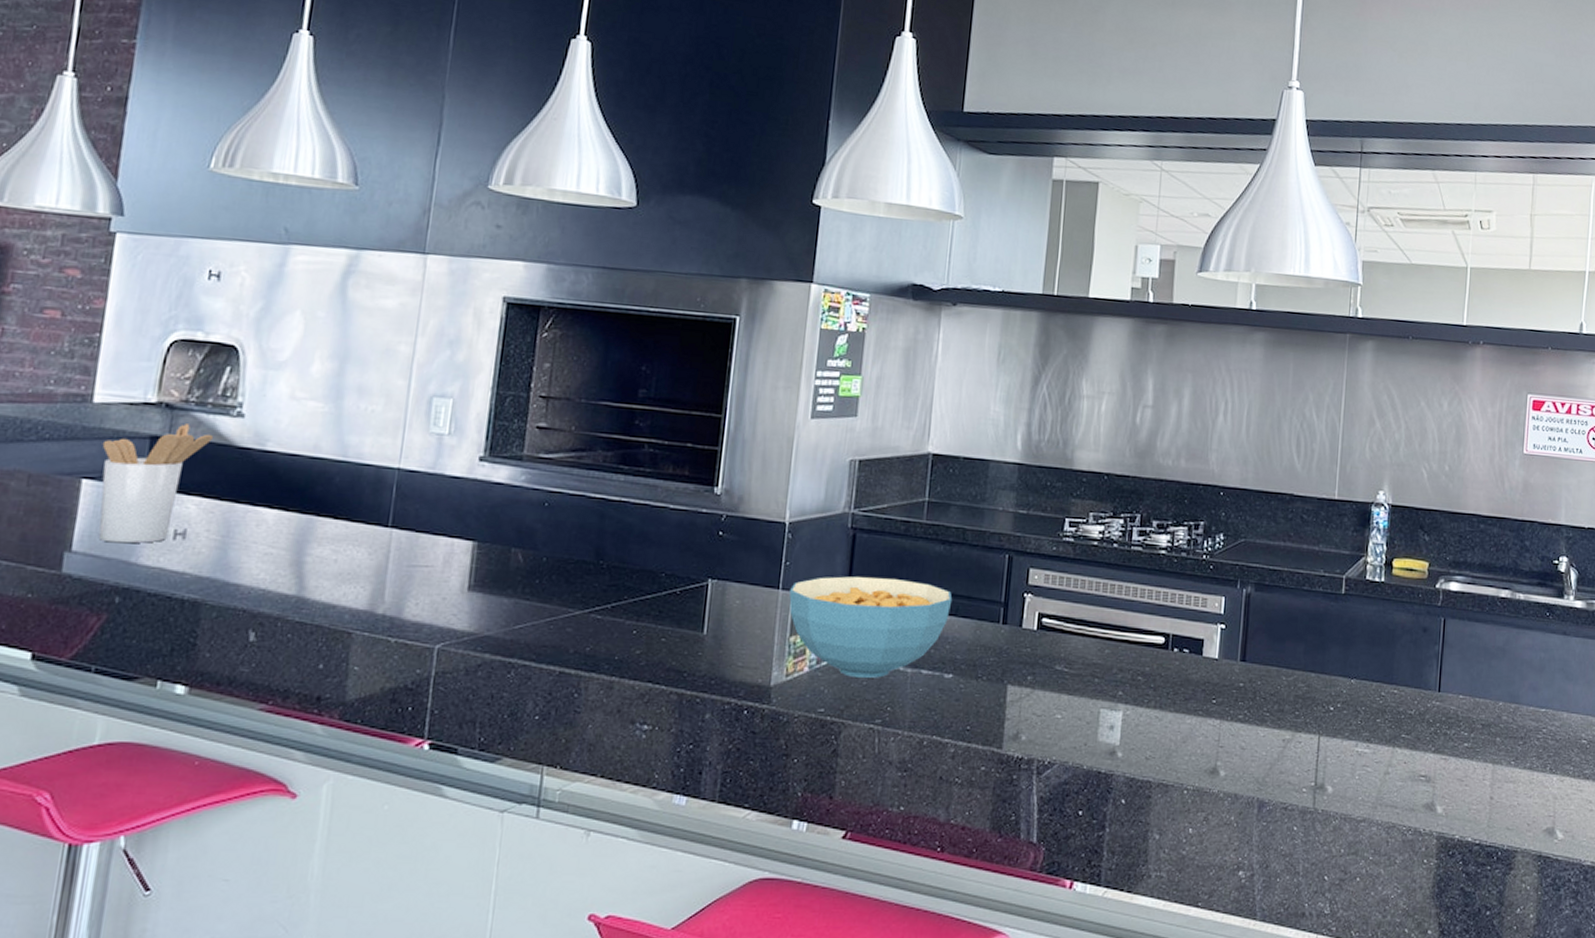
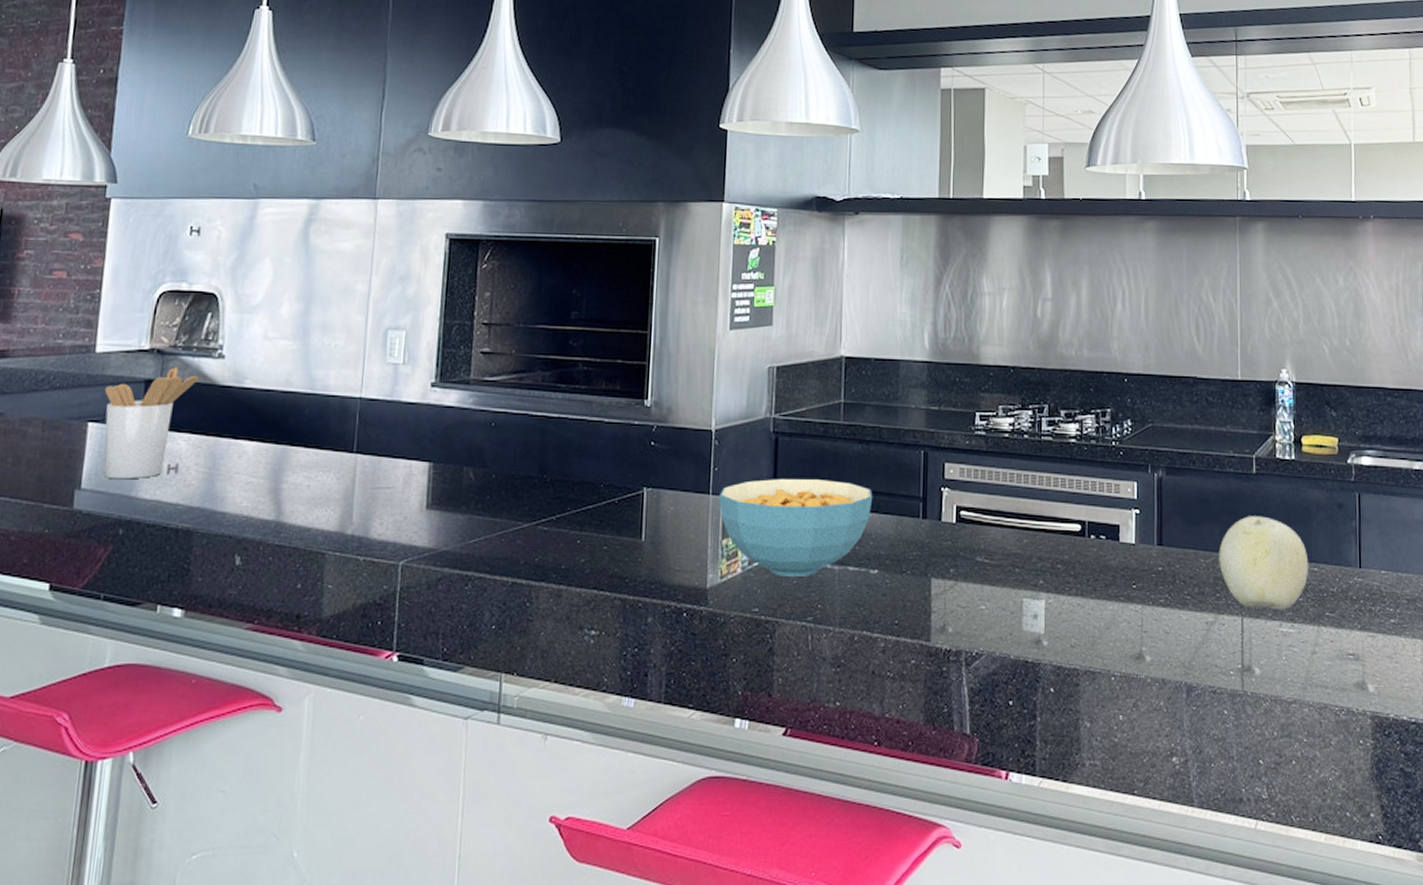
fruit: none [1300,636,1390,731] -> present [1219,516,1309,610]

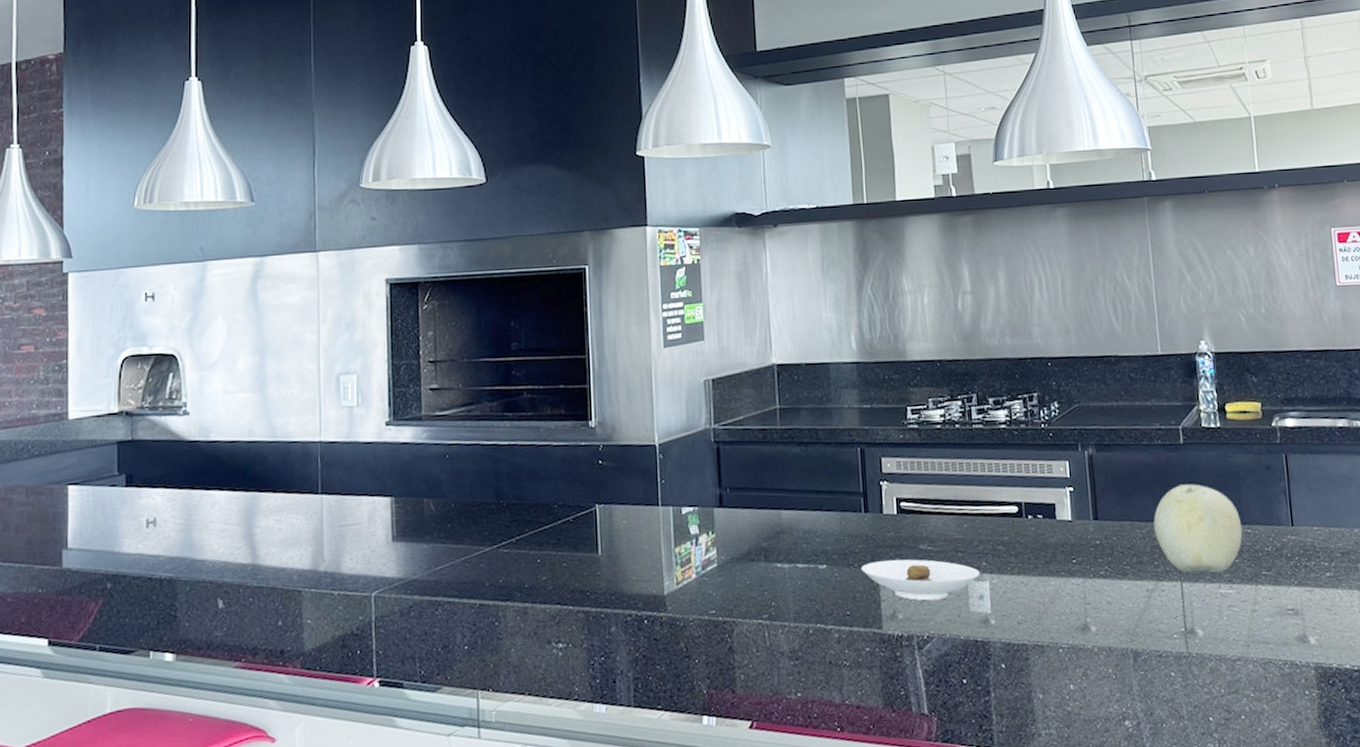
utensil holder: present [103,367,199,480] -> none [80,427,168,537]
cereal bowl: present [719,479,873,576] -> none [669,483,816,578]
saucer: none [914,569,1036,616] -> present [861,559,980,601]

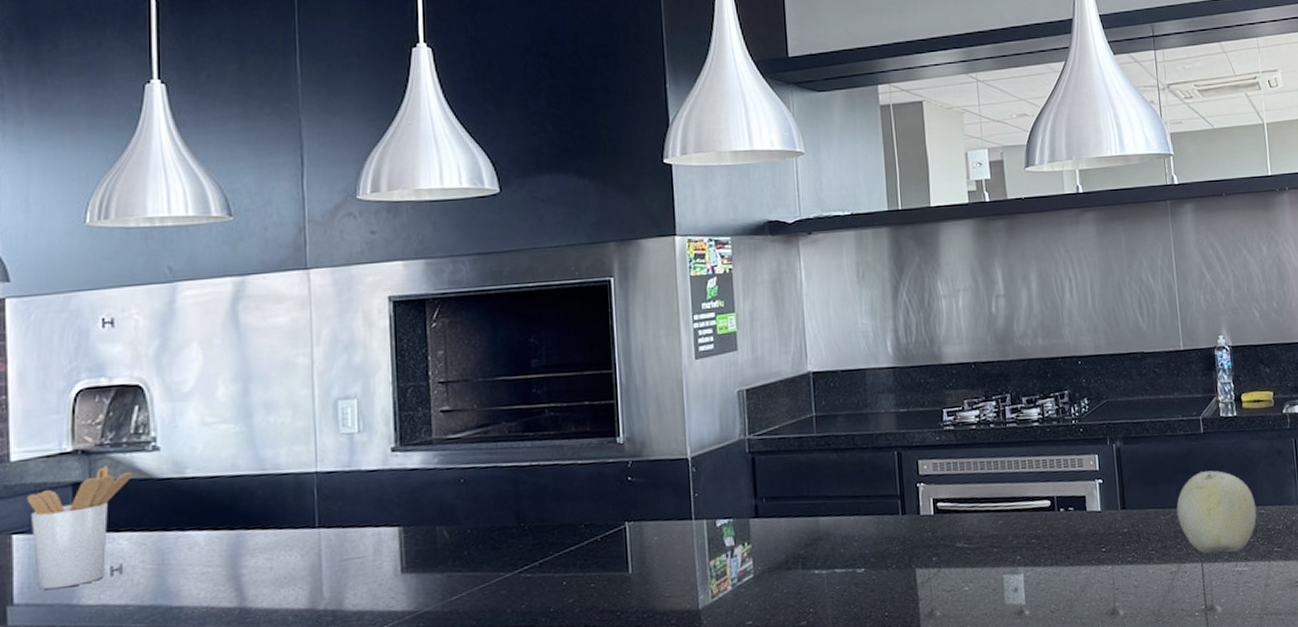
utensil holder: none [80,427,168,537] -> present [26,466,134,590]
saucer: present [861,559,980,601] -> none [899,557,1015,597]

